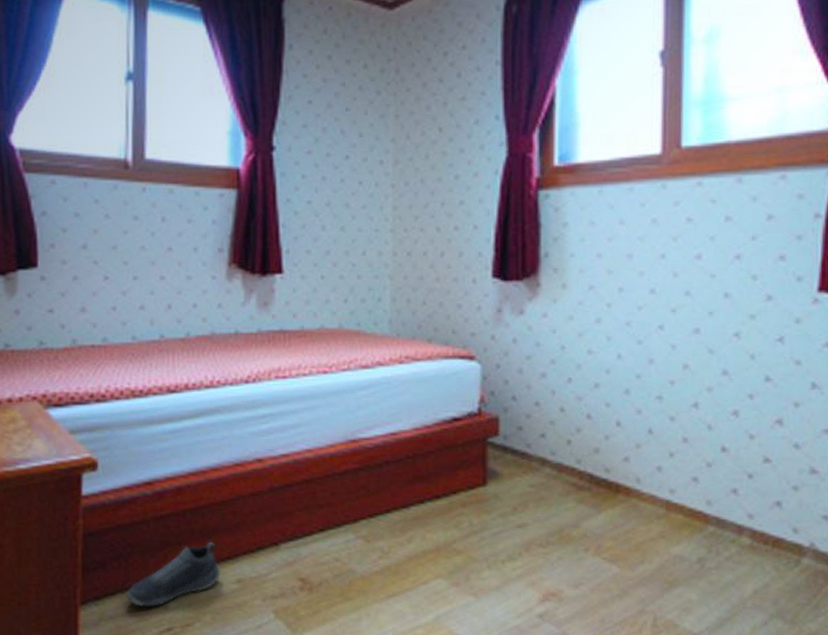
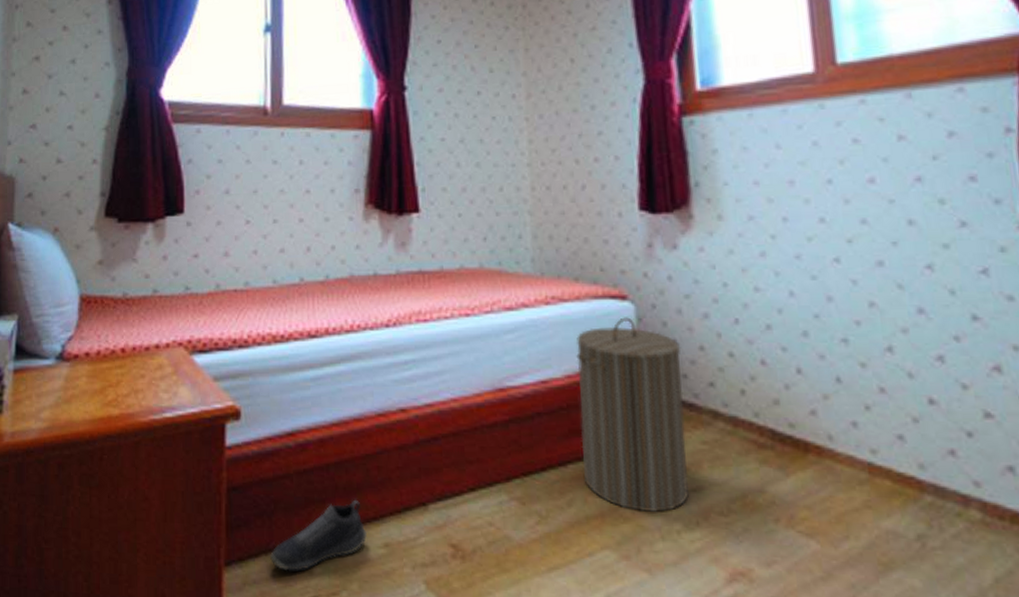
laundry hamper: none [423,376,519,547] -> present [576,317,690,513]

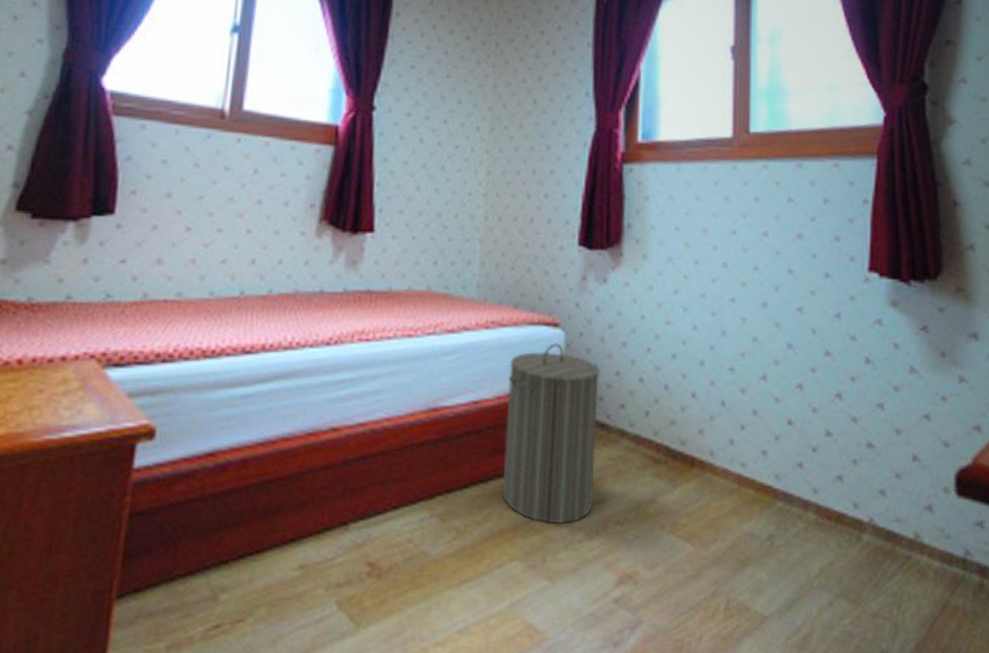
shoe: present [270,499,368,572] -> none [171,521,283,600]

